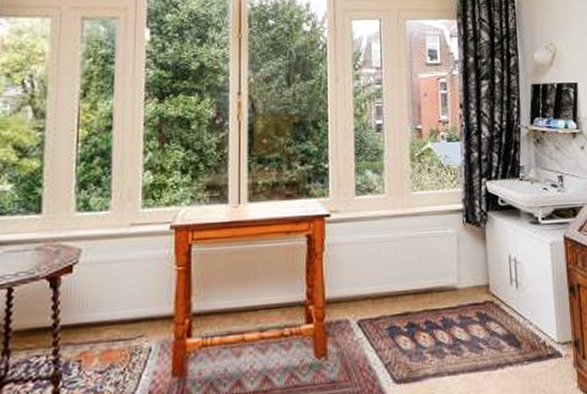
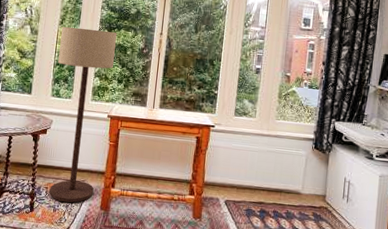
floor lamp: none [83,99,173,380] -> present [48,26,117,203]

